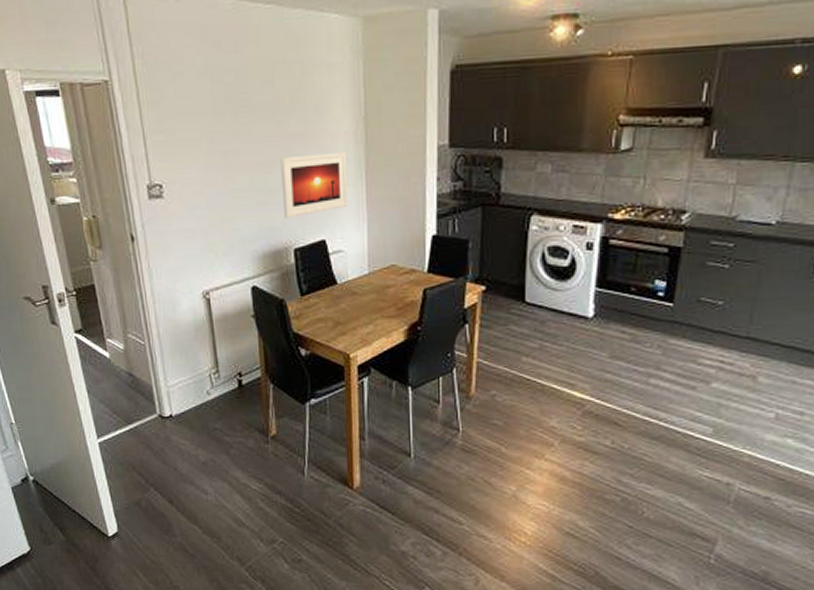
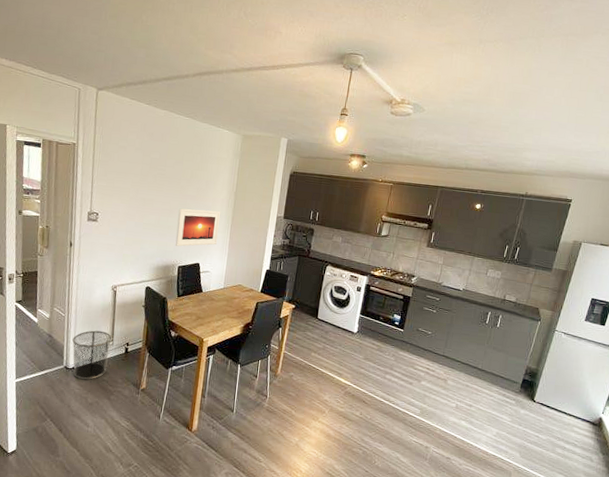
waste bin: none [162,360,217,431] -> present [72,330,112,380]

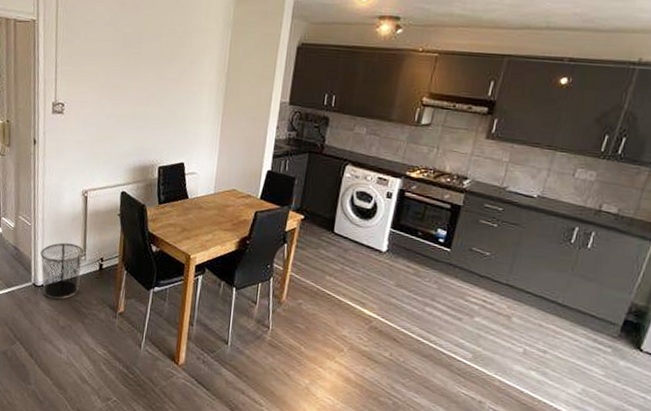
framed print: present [175,208,221,247] -> none [154,95,210,143]

